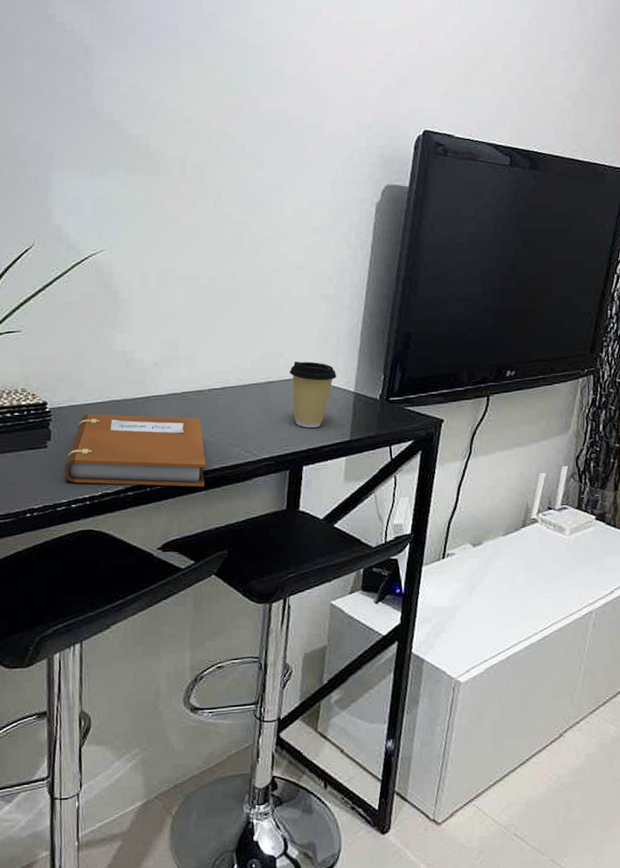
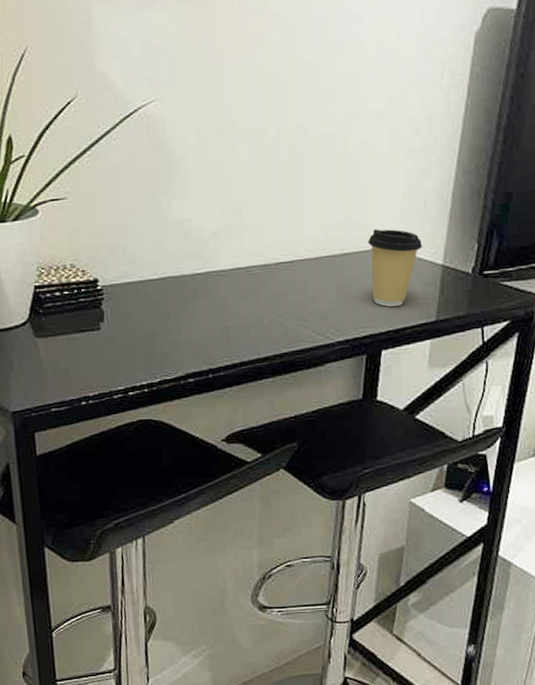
notebook: present [65,413,206,487] -> none [120,291,273,374]

